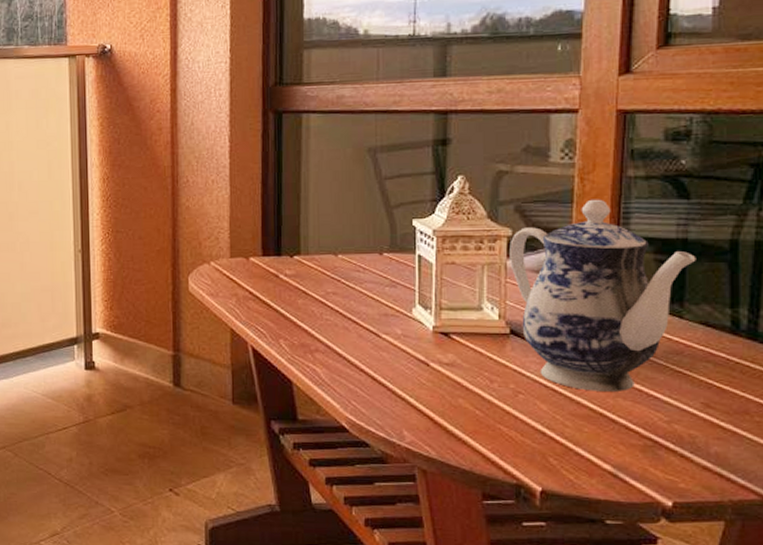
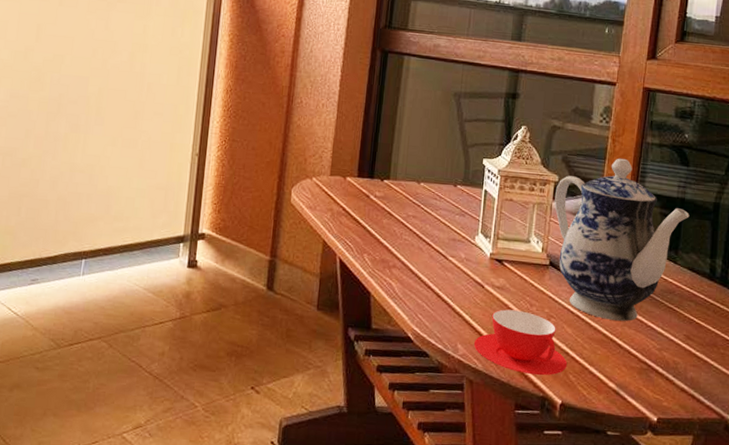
teacup: none [424,388,546,461] -> present [474,309,568,376]

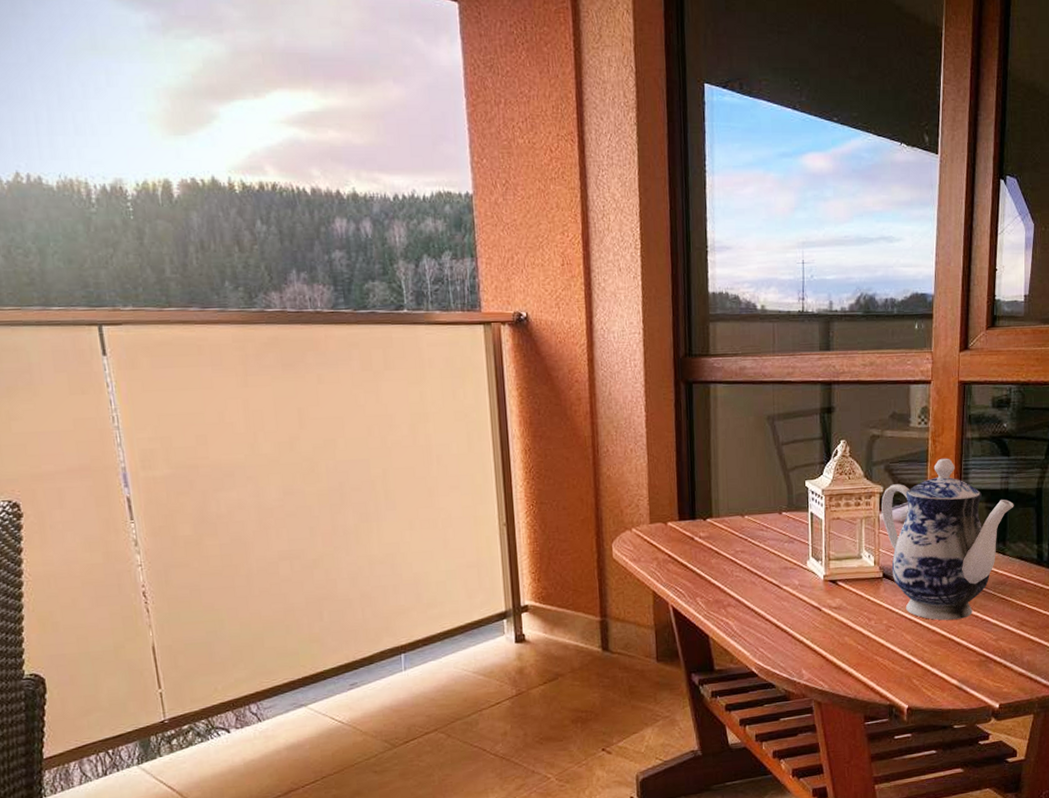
teacup: present [474,309,568,376] -> none [818,626,910,686]

